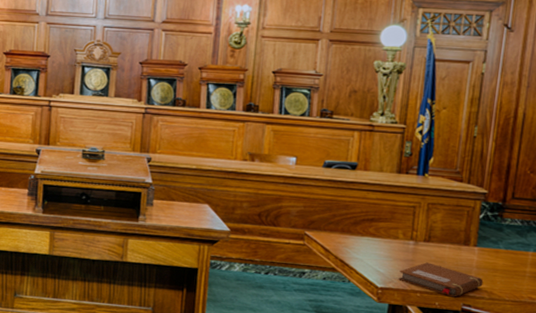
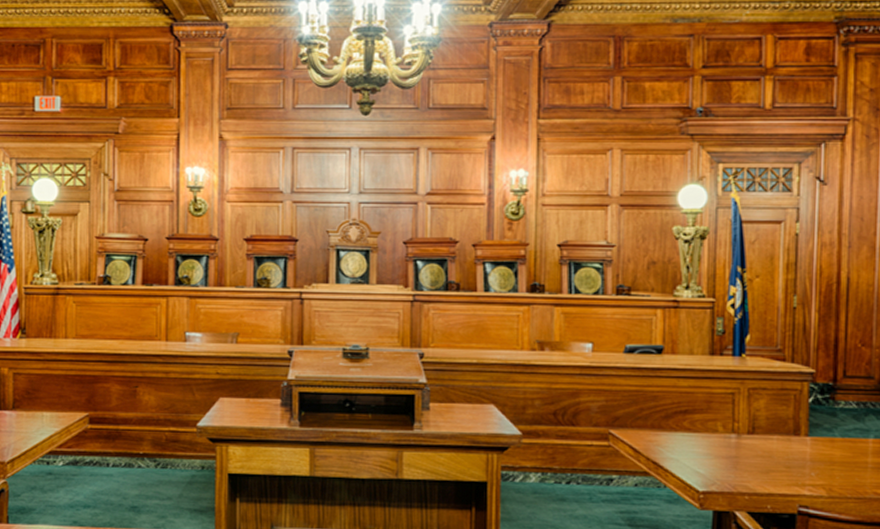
notebook: present [399,262,484,297] -> none [722,458,820,498]

